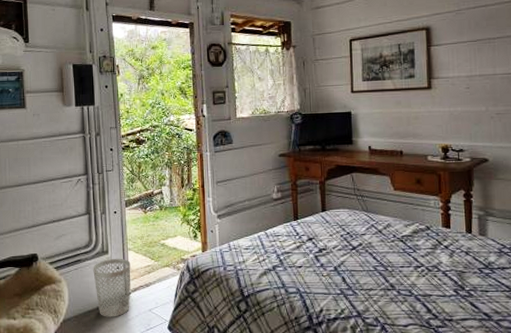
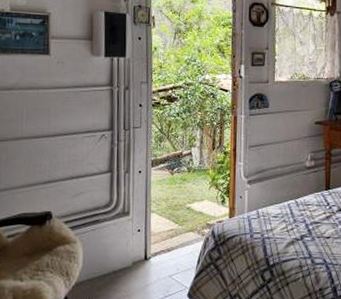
wastebasket: present [93,258,131,317] -> none [111,220,153,282]

